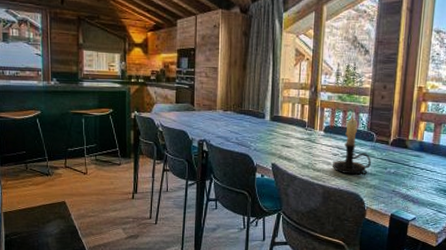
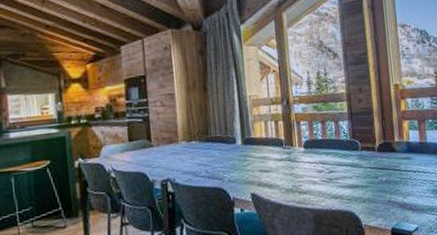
candle holder: present [333,111,371,175] -> none [319,120,360,192]

